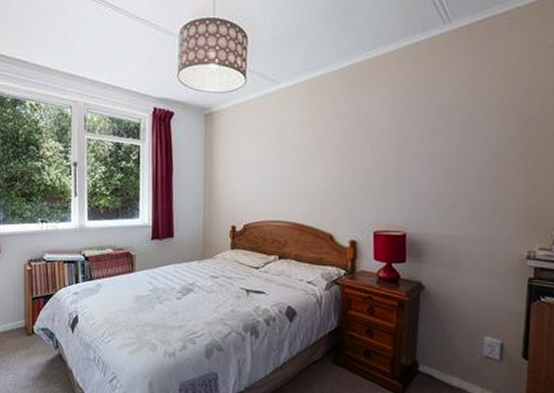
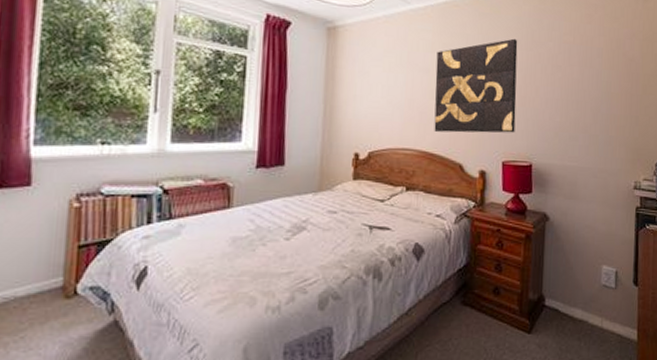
wall art: none [304,107,392,205] -> present [434,38,518,133]

